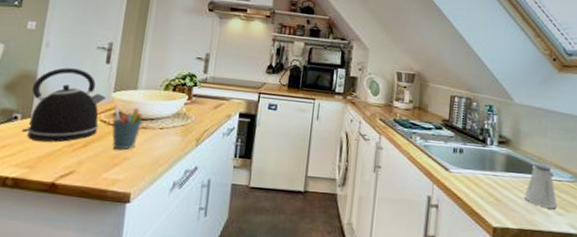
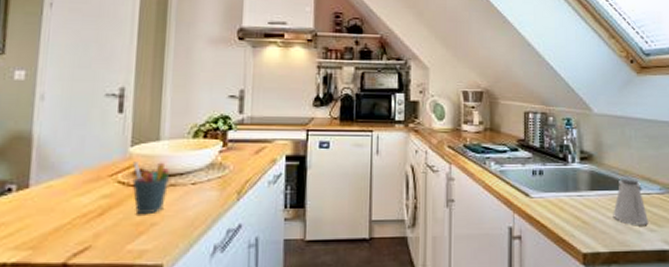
kettle: present [21,67,106,142] -> none [18,123,122,215]

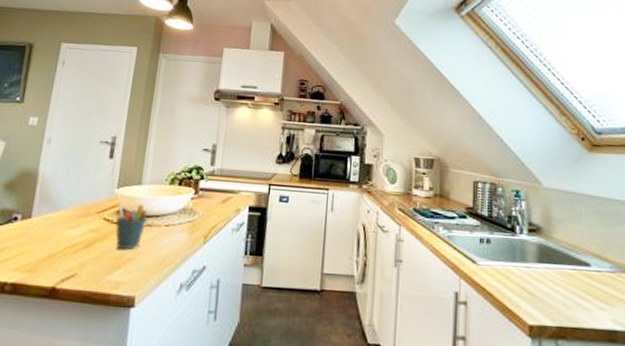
saltshaker: present [613,178,649,225] -> none [561,253,599,303]

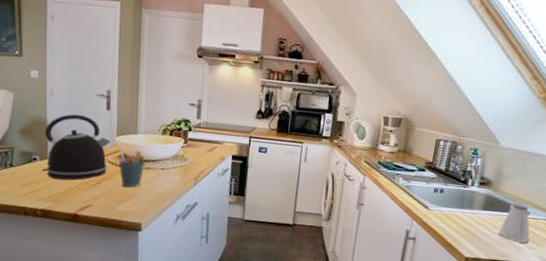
kettle: none [21,164,109,244] -> present [41,114,110,180]
saltshaker: none [561,253,599,303] -> present [498,203,530,243]

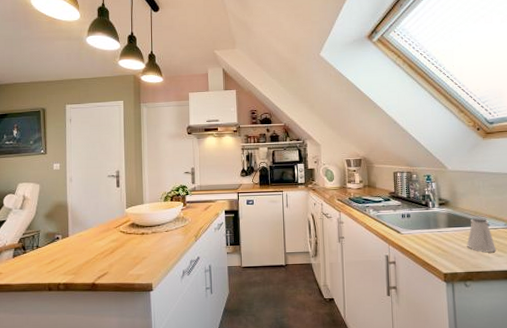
kettle: present [41,114,110,180] -> none [63,195,121,253]
pen holder: present [118,148,146,188] -> none [129,218,152,252]

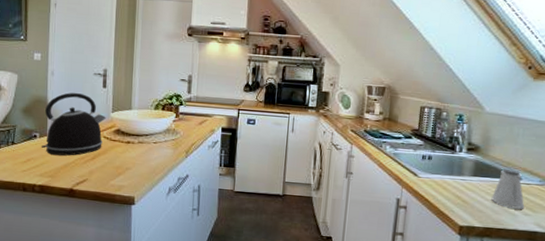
kettle: none [63,195,121,253] -> present [41,92,106,156]

